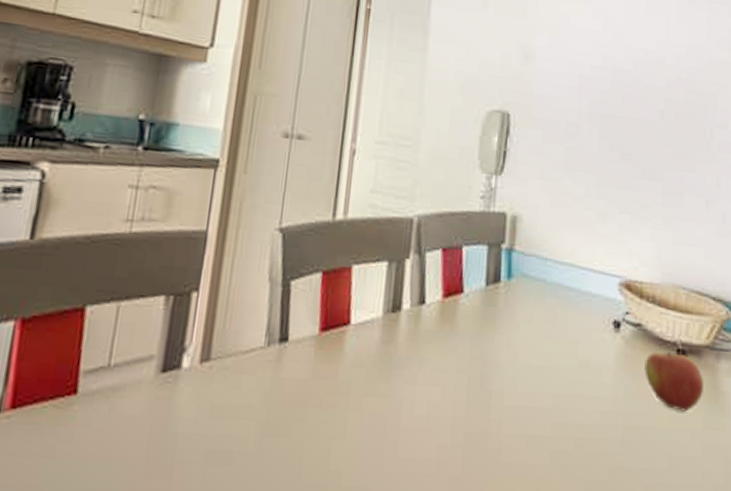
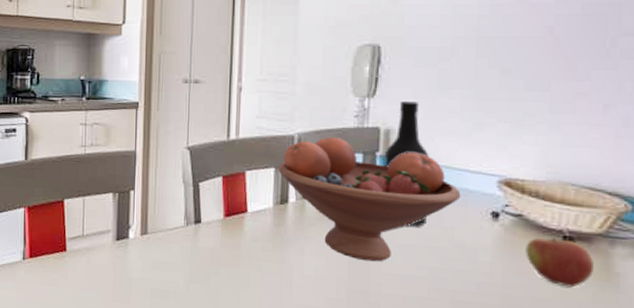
fruit bowl: none [391,222,585,390] -> present [278,137,461,262]
bottle: none [510,182,555,342] -> present [385,101,430,227]

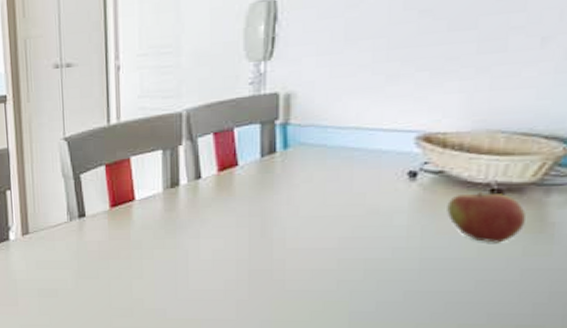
fruit bowl: present [278,137,461,262] -> none [166,109,373,238]
bottle: present [385,101,430,227] -> none [286,59,336,197]

